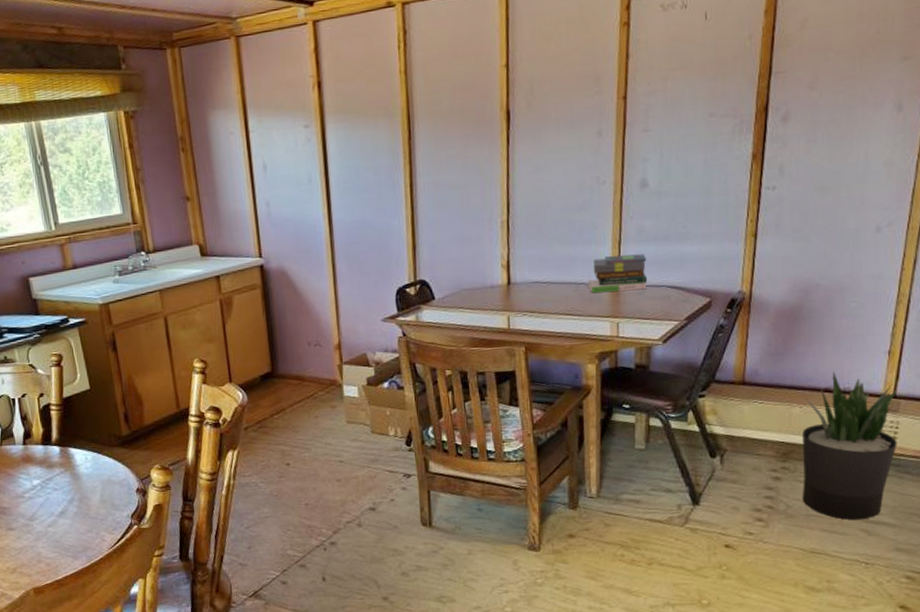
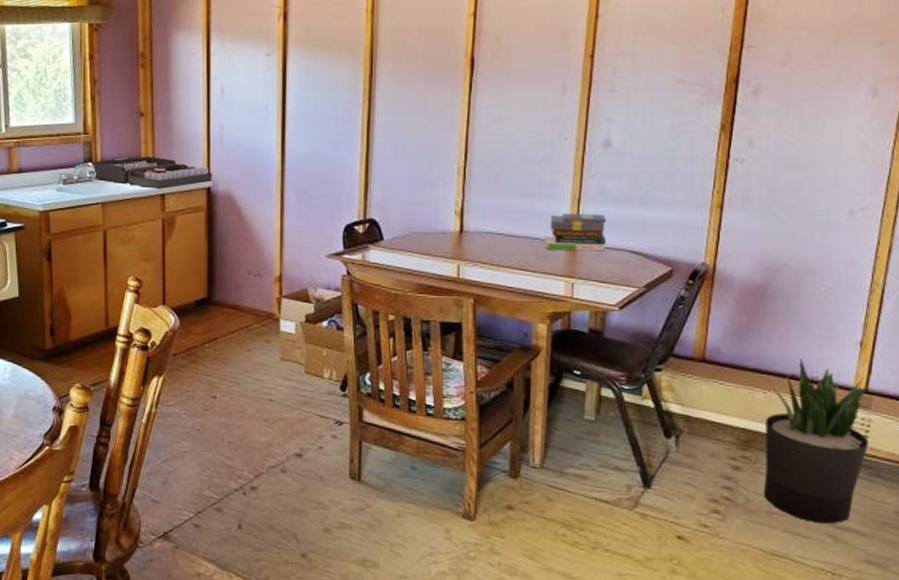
tool set: none [146,239,264,272] -> present [94,156,212,190]

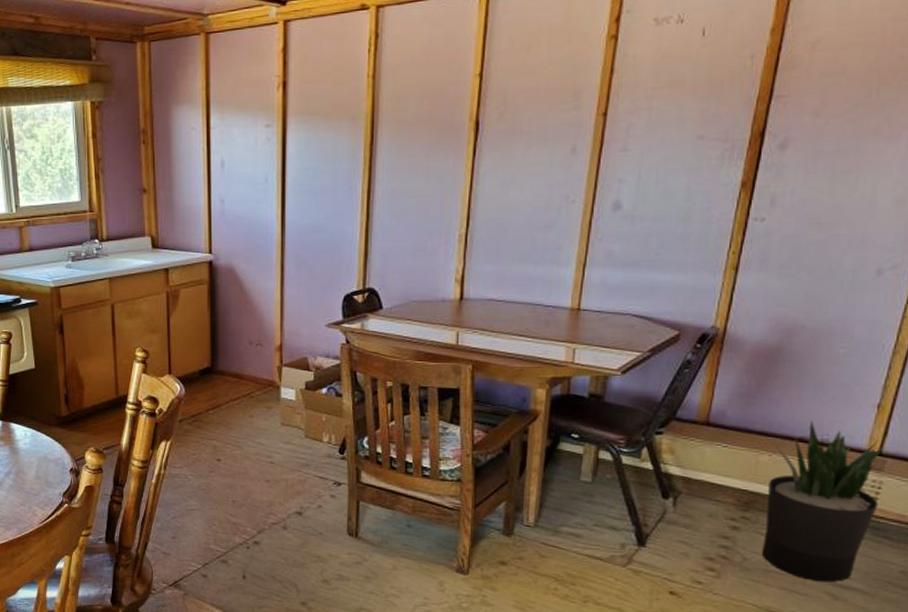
tool set: present [94,156,212,190] -> none [100,232,214,265]
books: present [542,214,607,252] -> none [544,279,613,316]

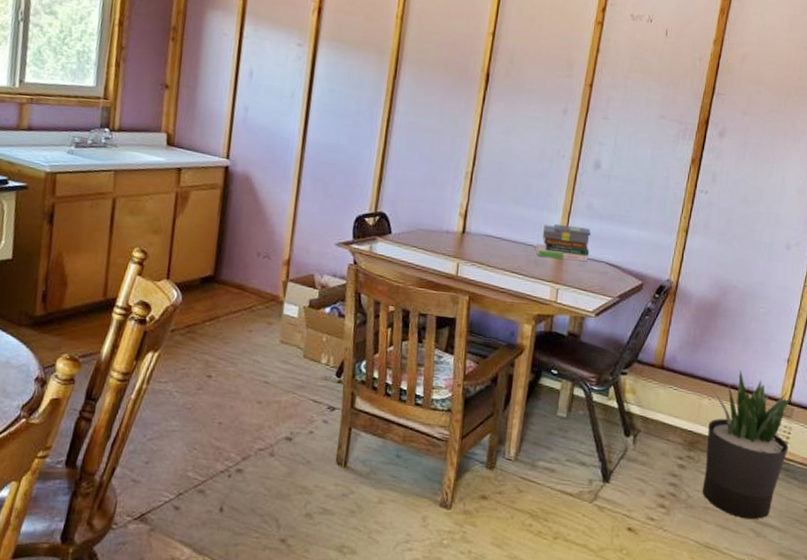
books: none [544,279,613,316] -> present [535,224,592,262]

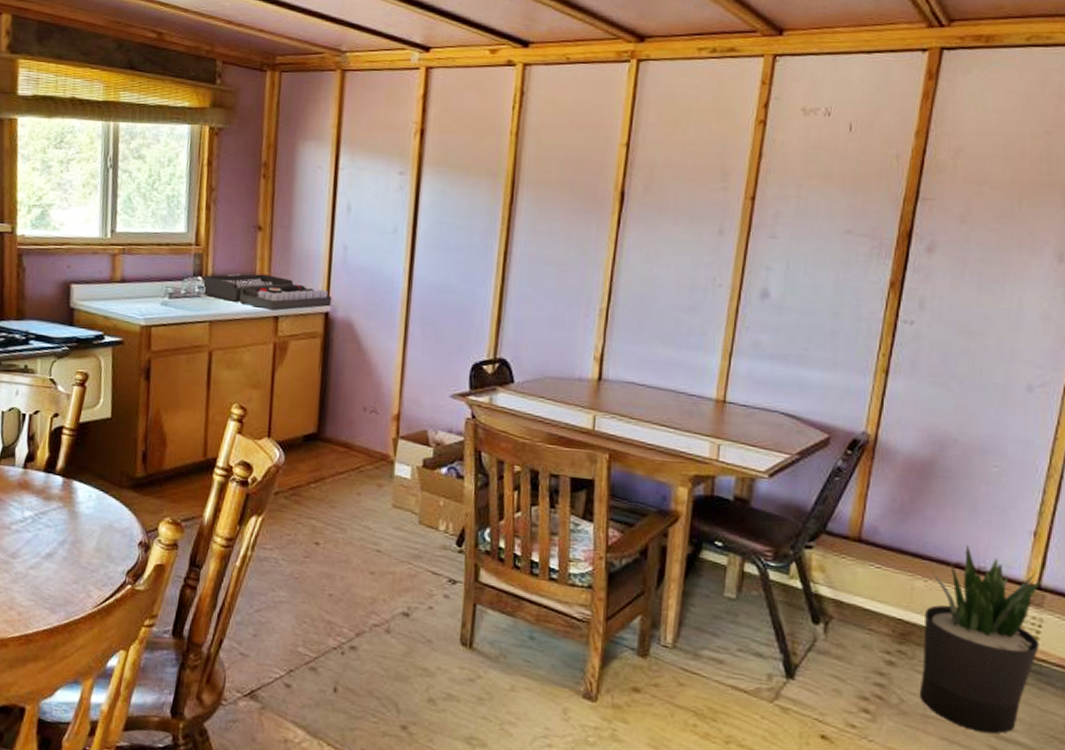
tool set: none [109,127,232,164] -> present [202,273,332,312]
books: present [535,224,592,262] -> none [688,368,760,412]

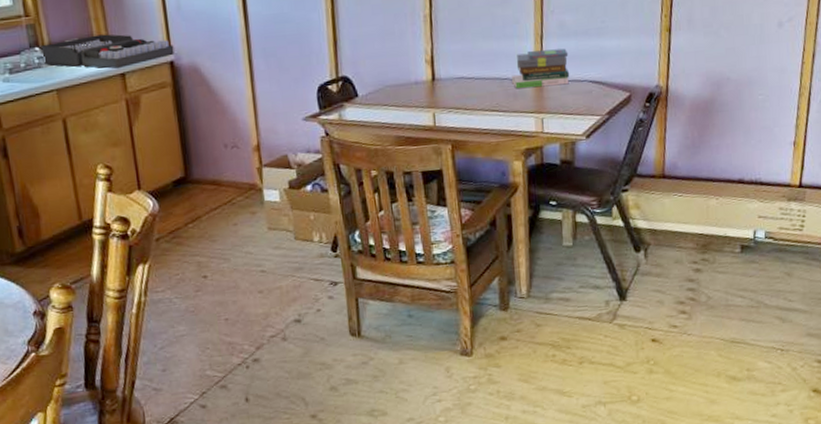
books: none [688,368,760,412] -> present [511,48,570,89]
planter: present [919,546,1045,733] -> none [719,164,805,308]

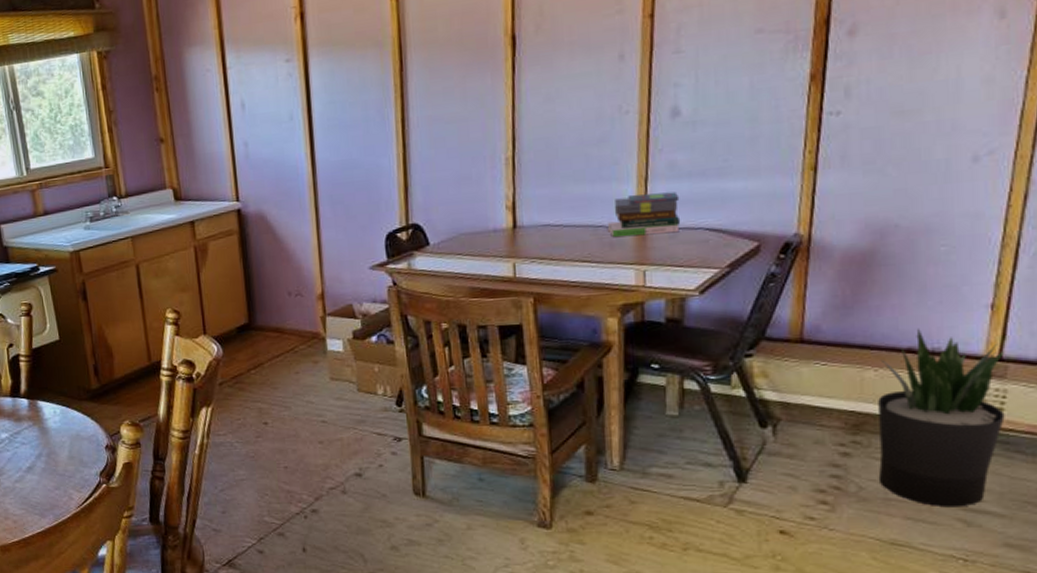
tool set: present [41,34,174,70] -> none [118,183,242,218]
planter: none [719,164,805,308] -> present [878,329,1006,508]

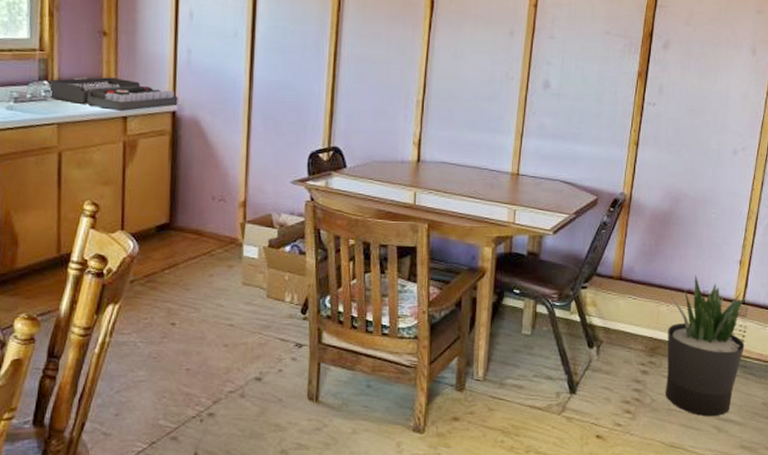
tool set: none [118,183,242,218] -> present [49,77,178,112]
books: present [607,192,681,238] -> none [490,147,545,182]

